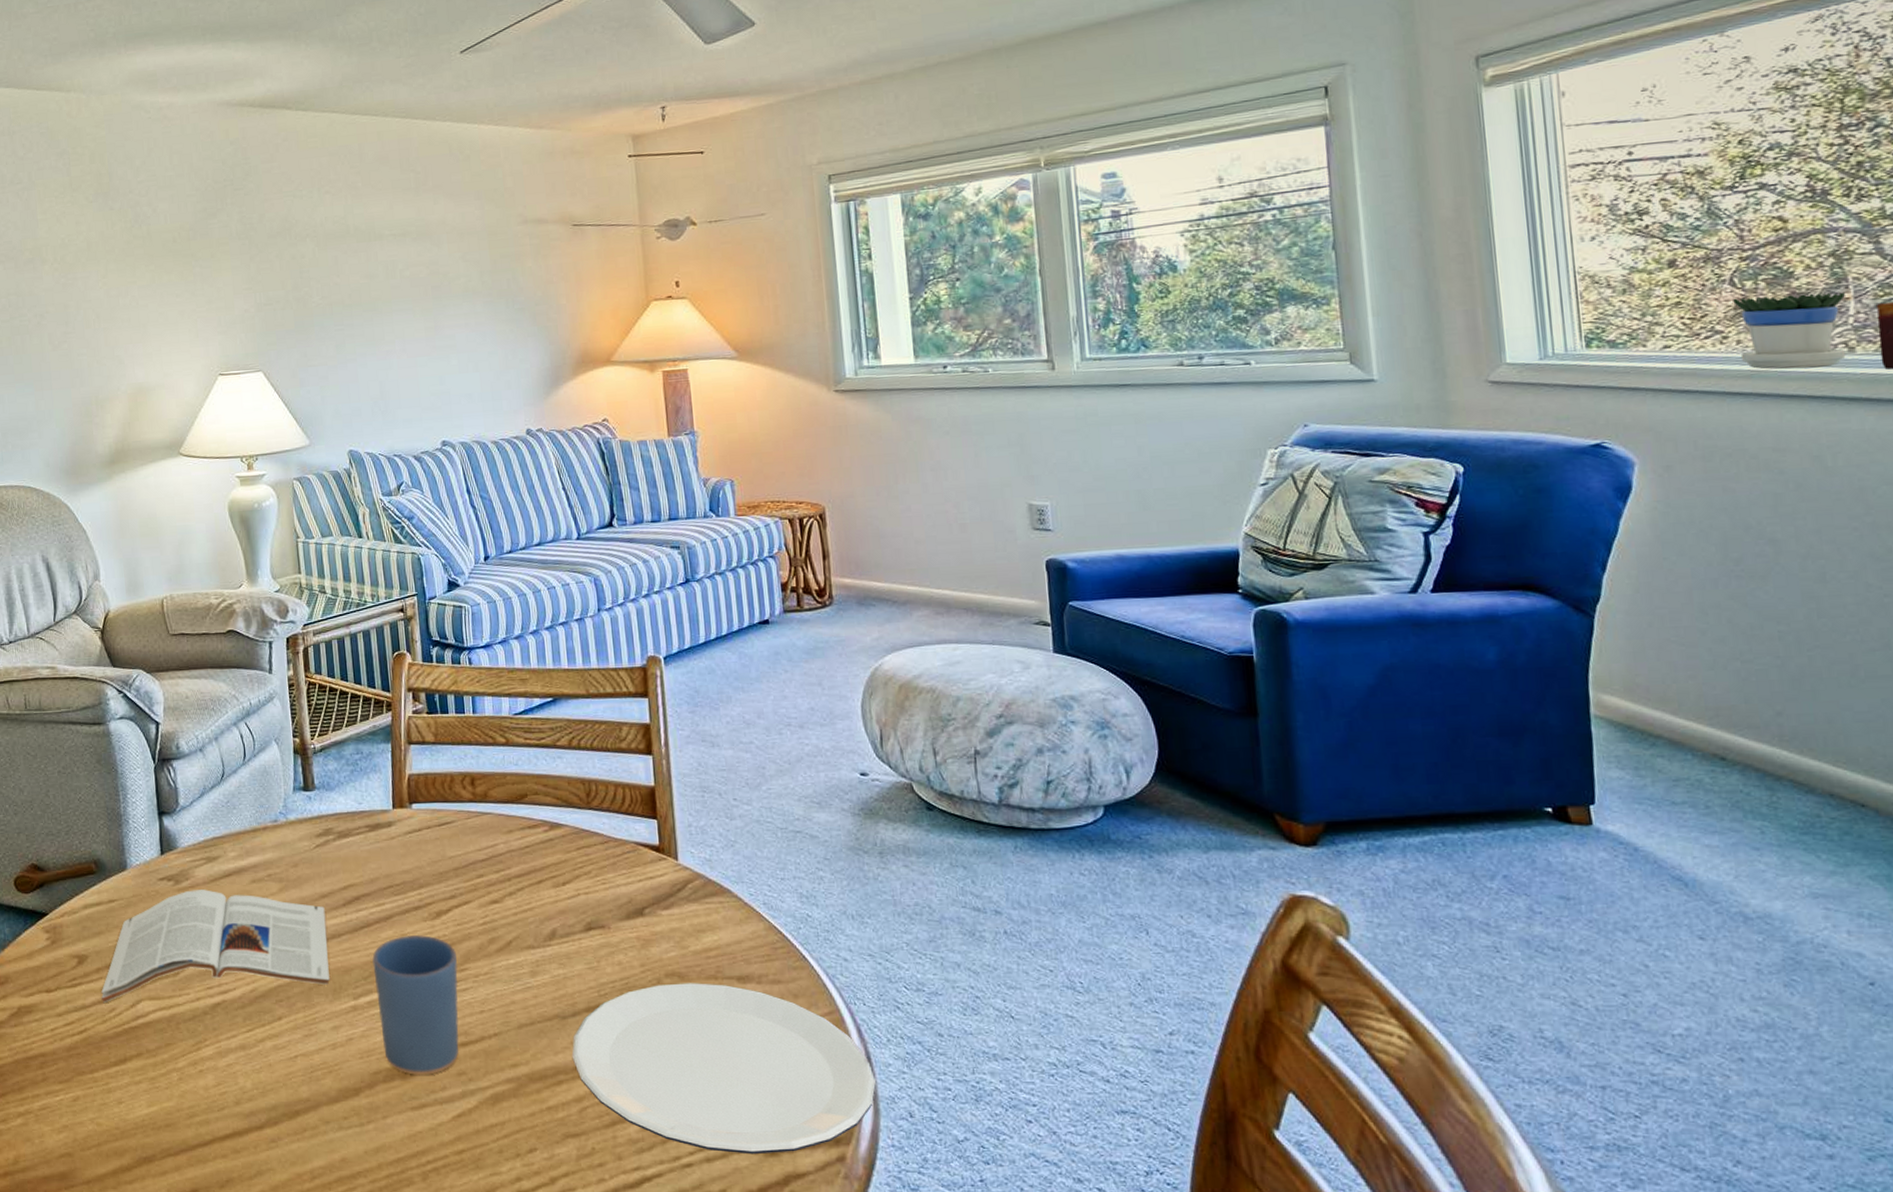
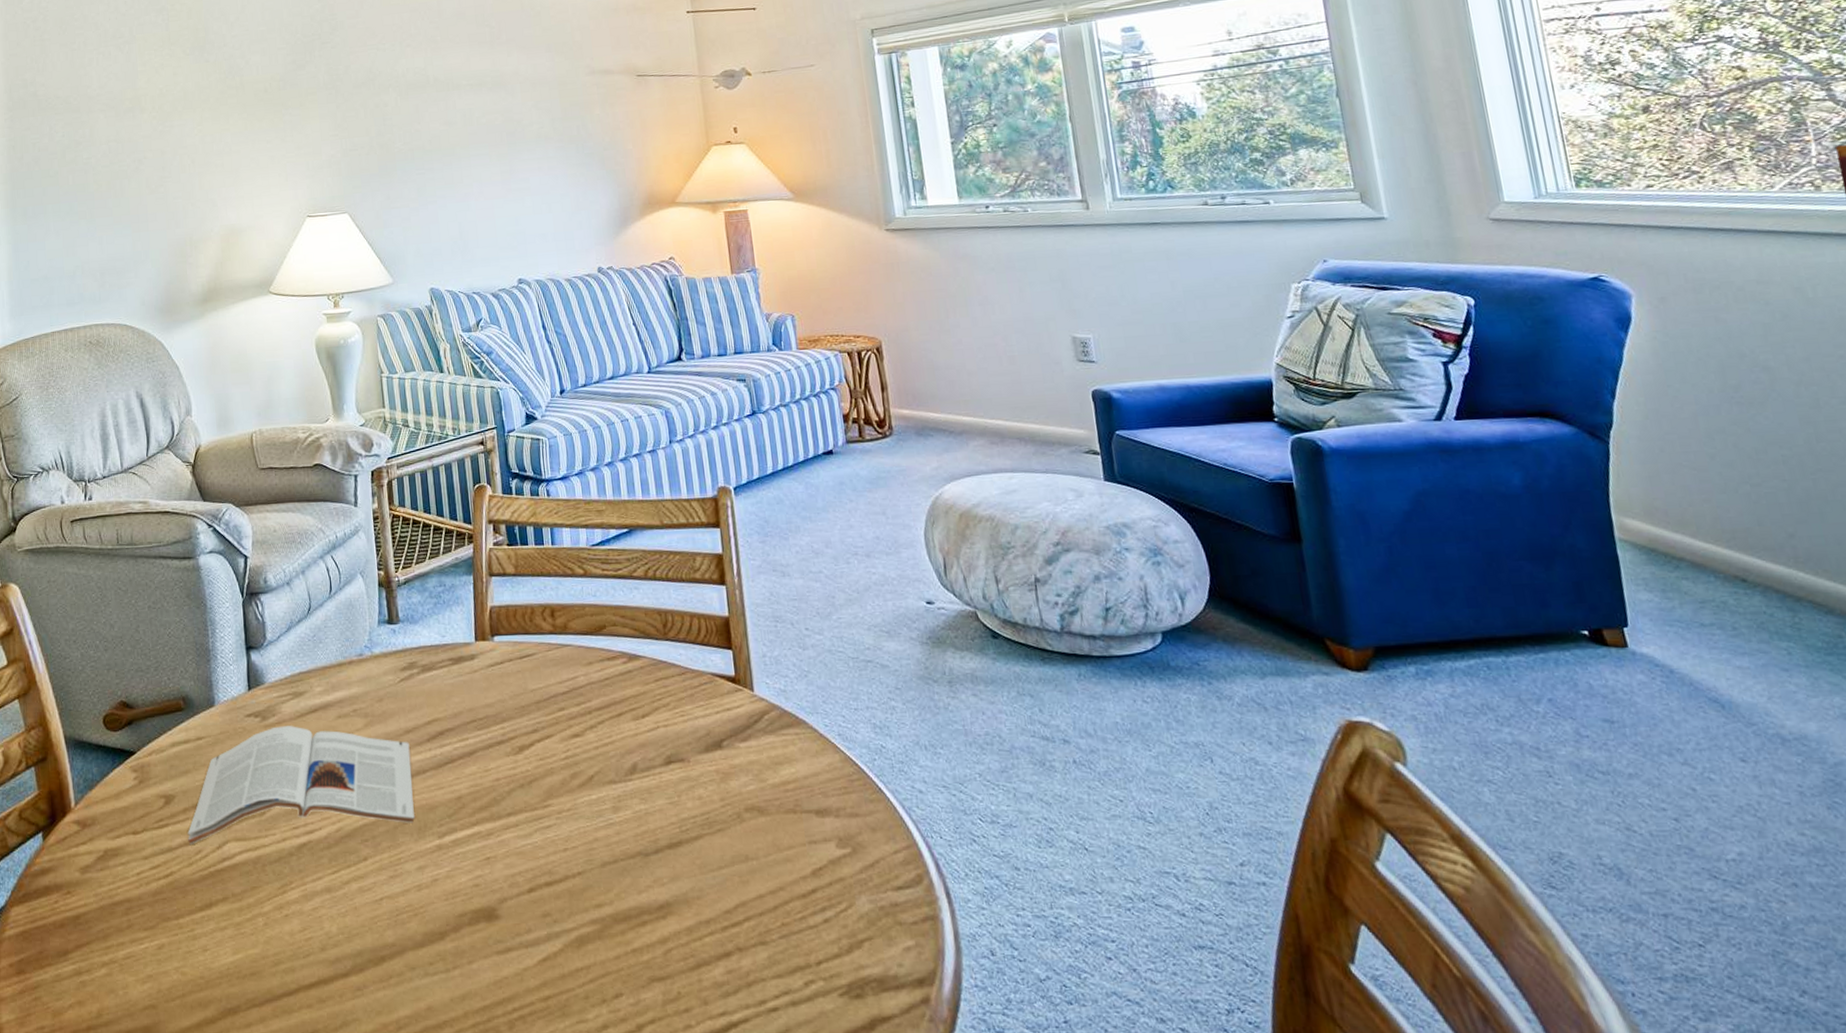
mug: present [372,935,459,1075] -> none [456,771,543,917]
plate: present [571,983,876,1155] -> none [655,817,956,997]
flowerpot: present [1733,292,1846,370] -> none [1705,135,1813,207]

